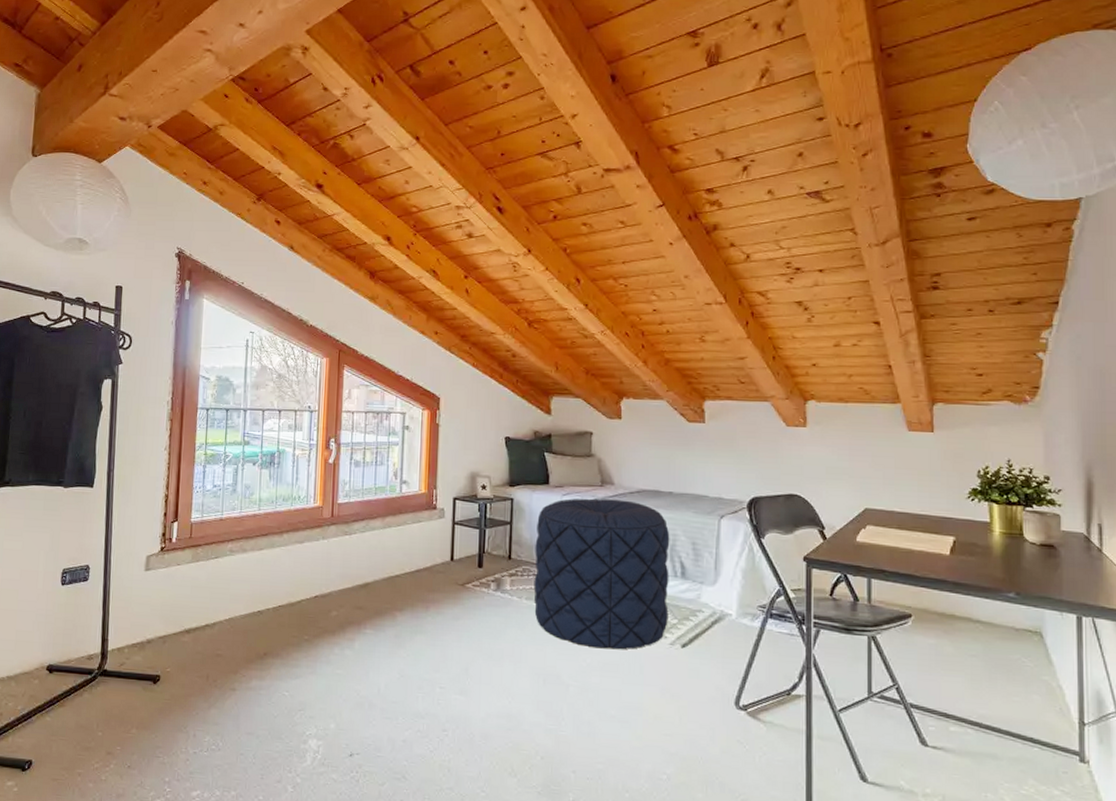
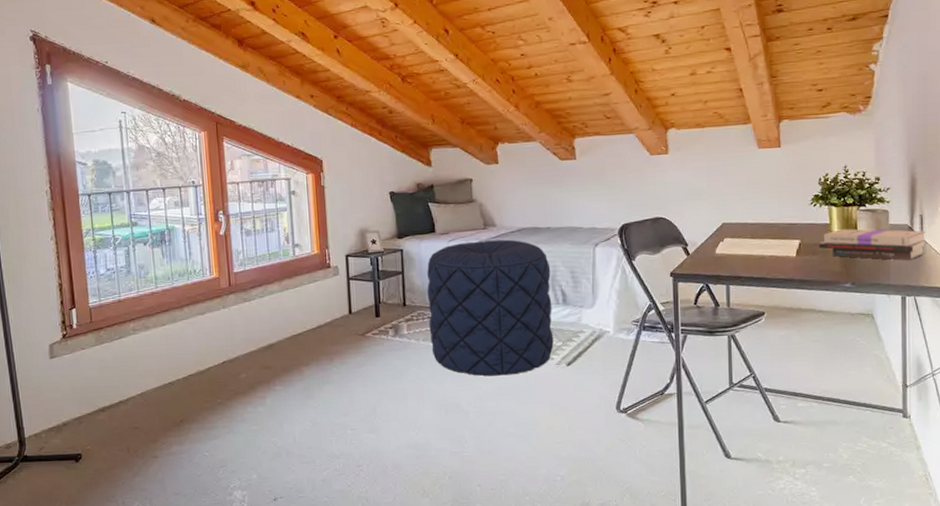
books: none [977,530,1105,576] -> present [819,228,925,261]

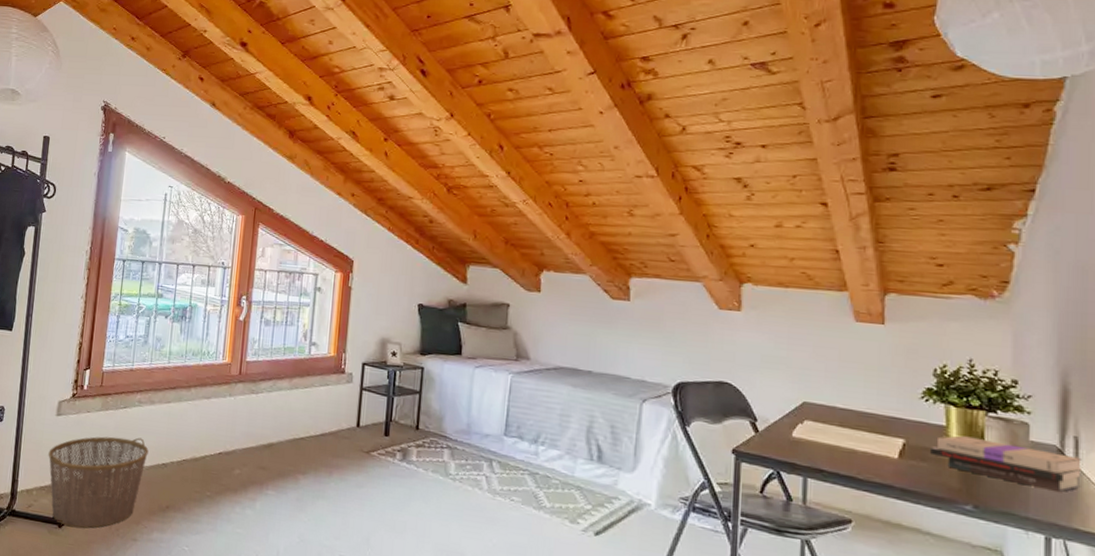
basket: none [49,363,153,459] -> present [48,436,149,529]
pouf: present [427,239,554,376] -> none [440,371,587,533]

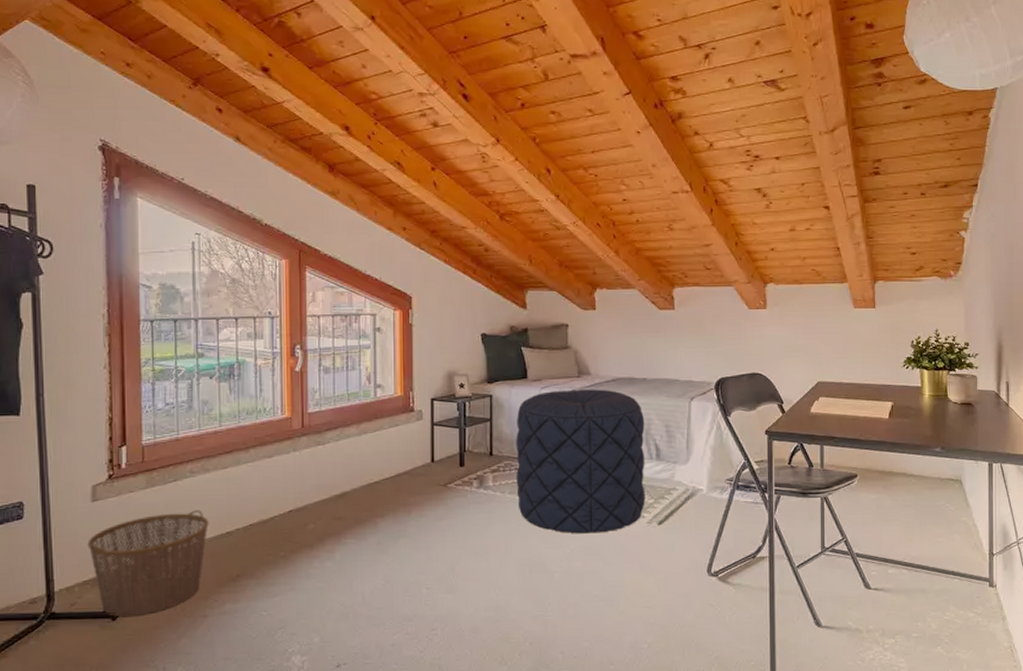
pouf: none [440,371,587,533] -> present [516,389,645,534]
books: present [930,435,1082,493] -> none [911,393,1011,427]

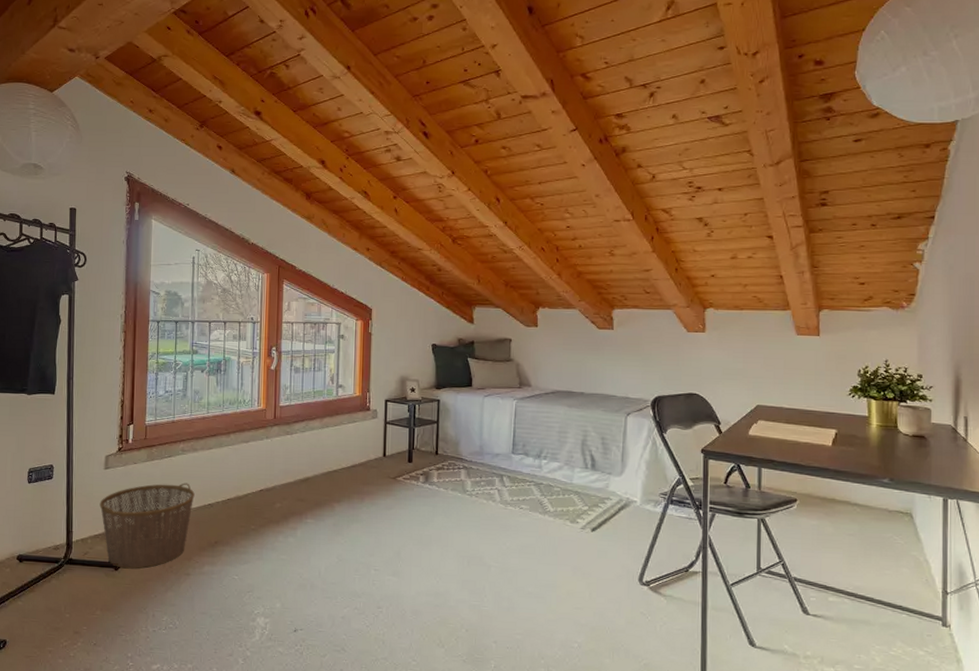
pouf: present [516,389,645,534] -> none [458,399,582,534]

